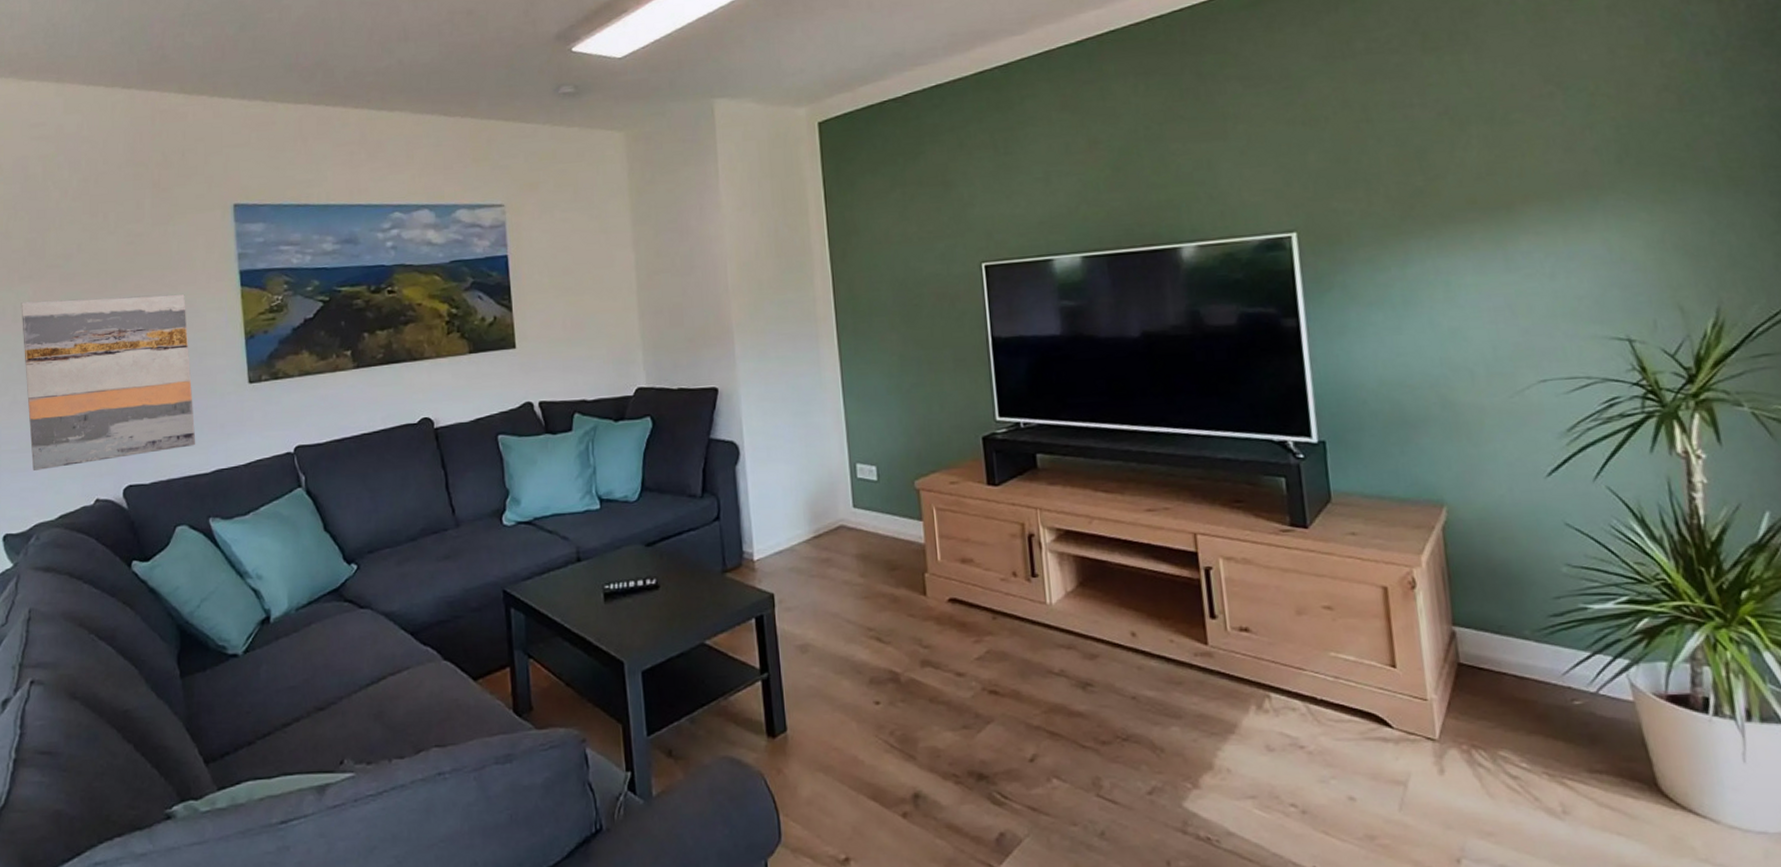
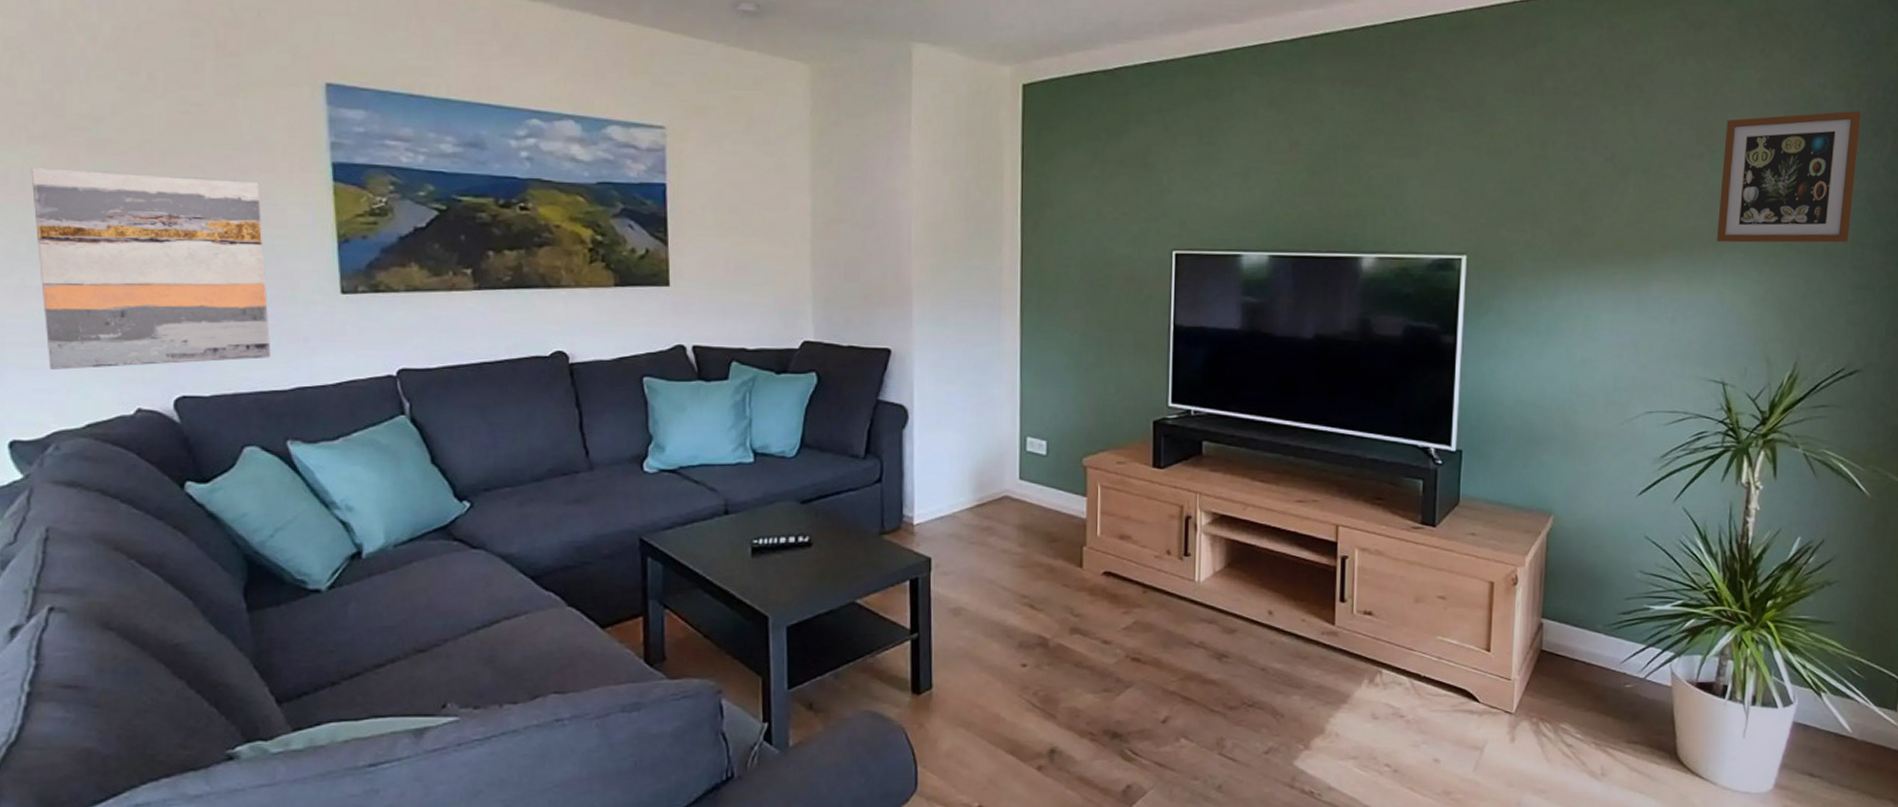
picture frame: none [1575,20,1758,185] -> present [1716,110,1862,243]

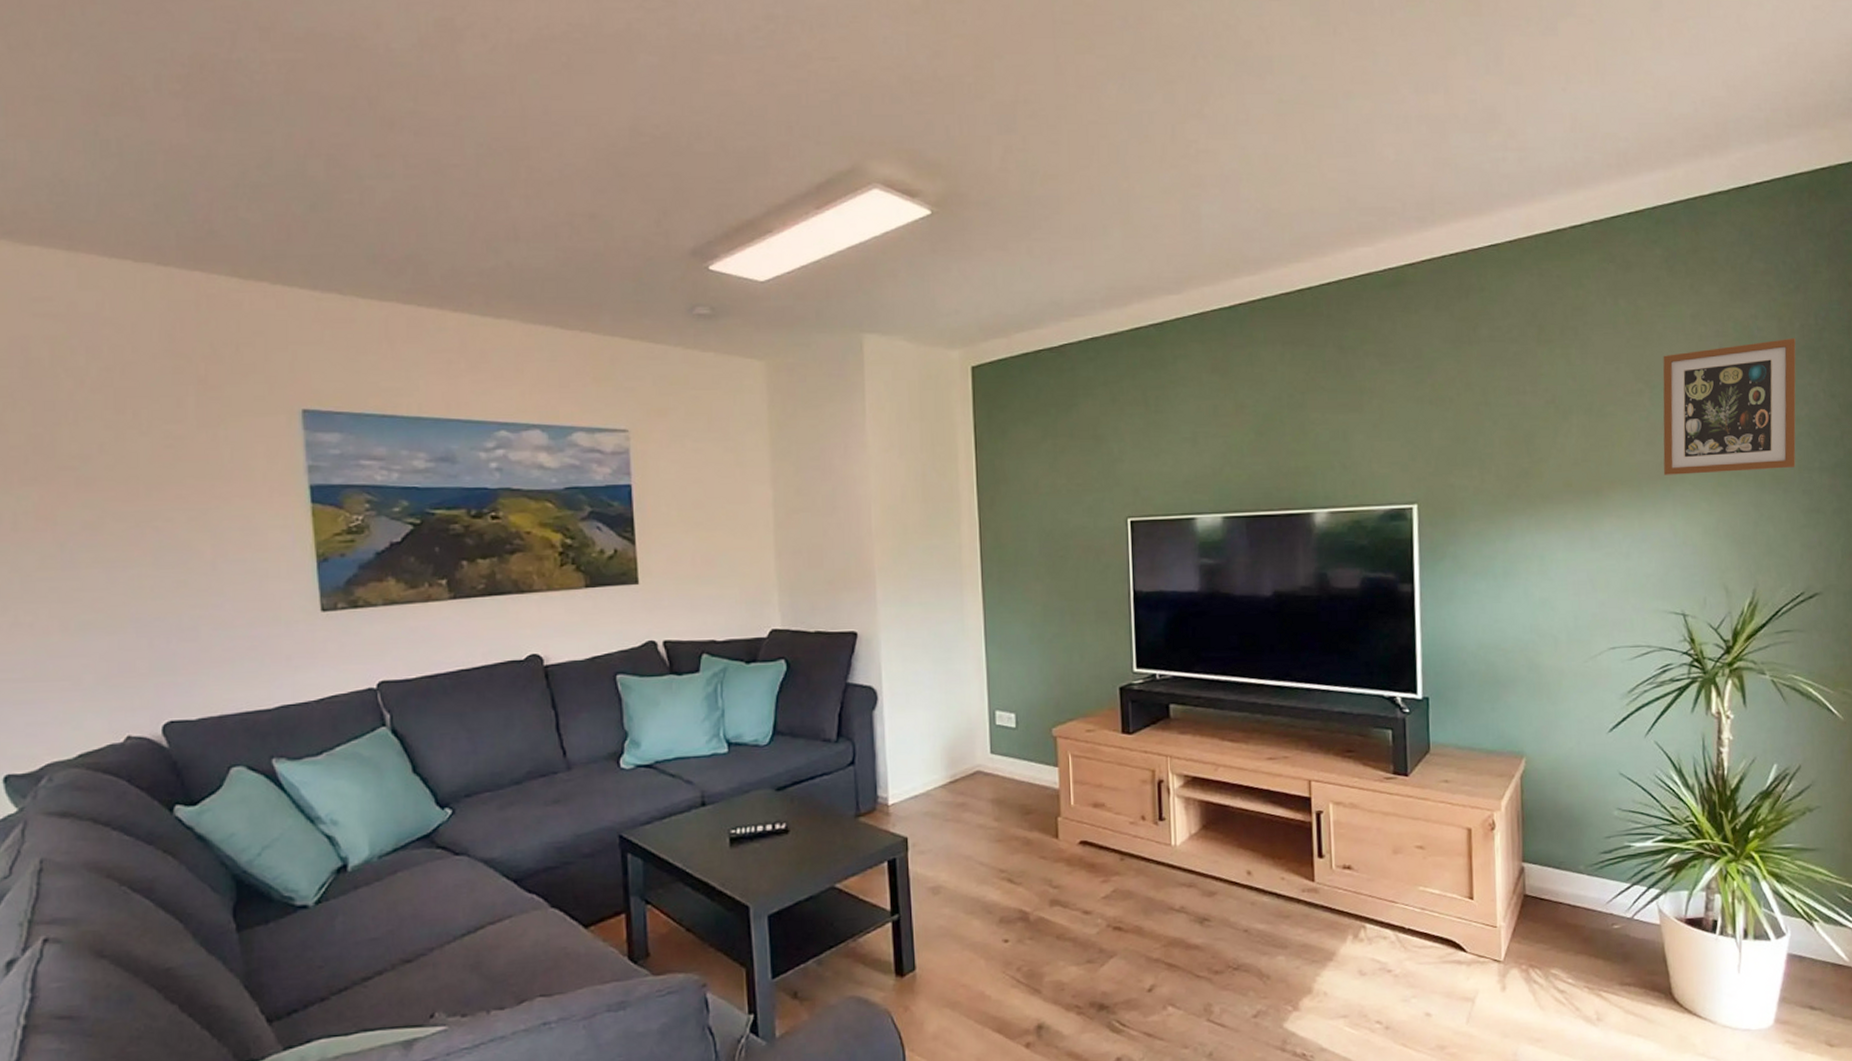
wall art: present [30,167,271,370] -> none [22,507,255,703]

